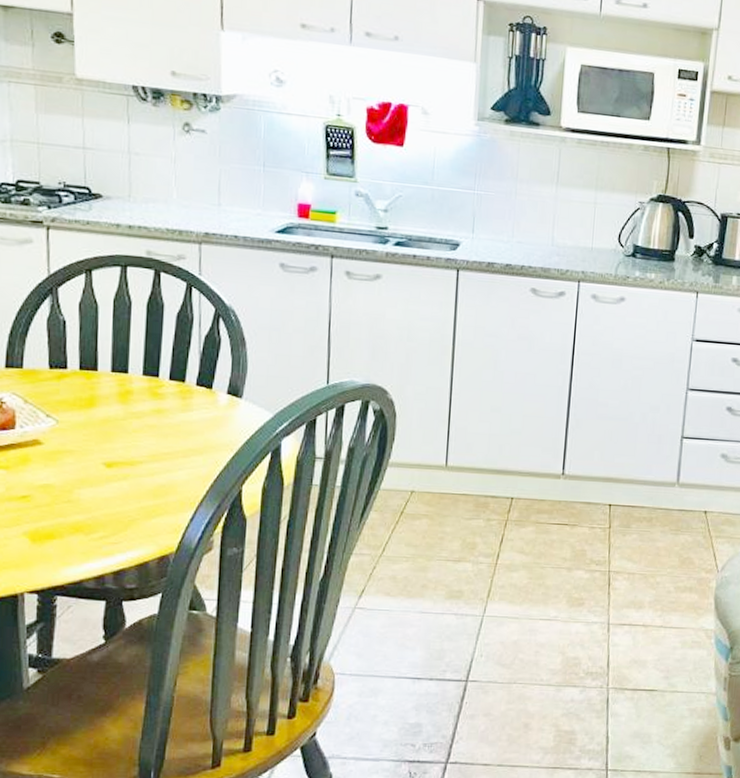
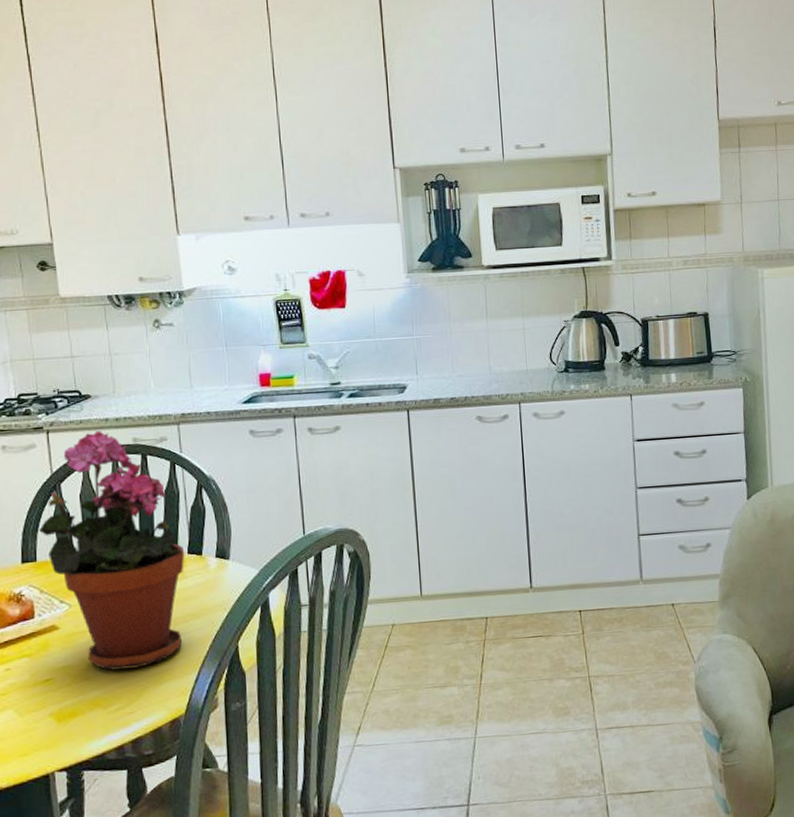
potted plant: none [29,236,193,498] -> present [39,431,185,670]

